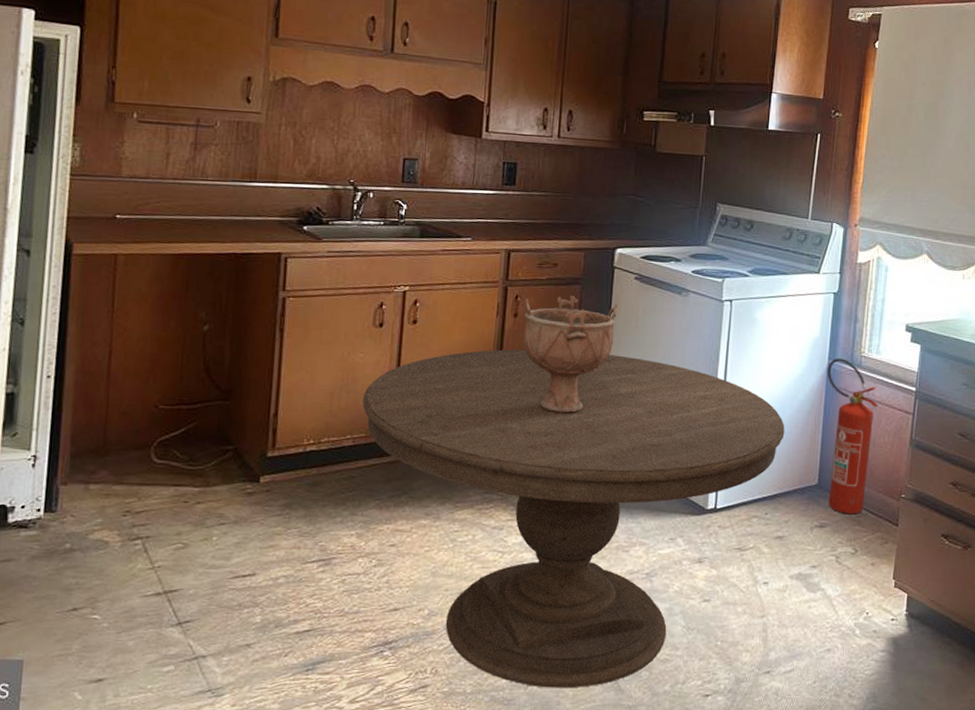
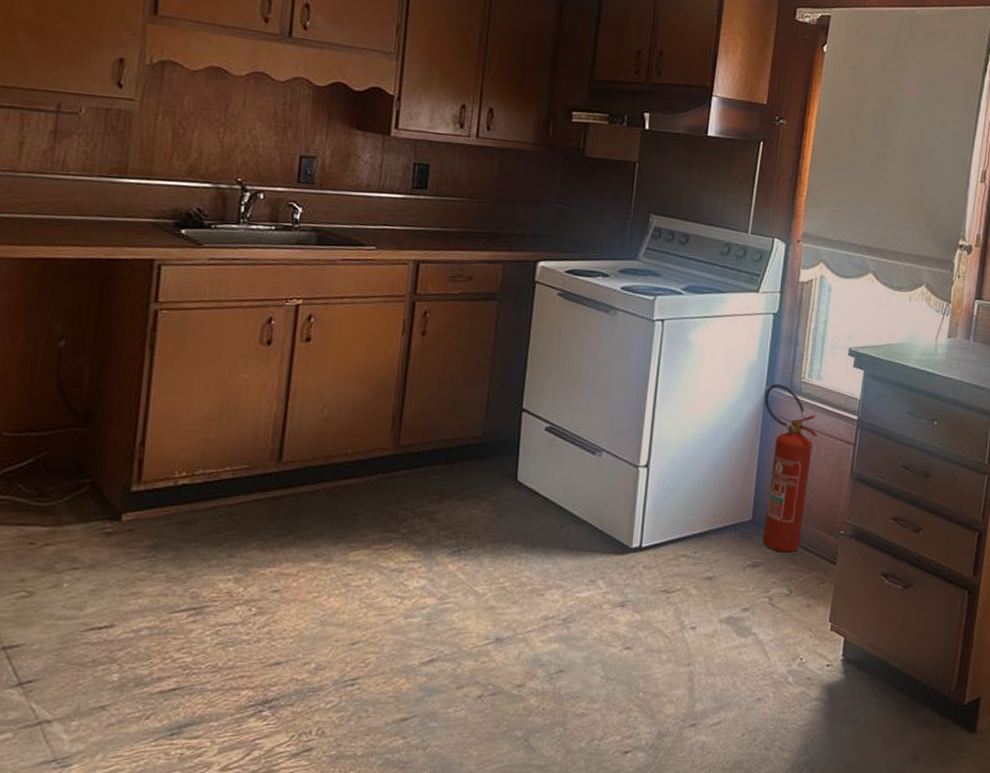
dining table: present [362,349,785,688] -> none [244,371,718,748]
decorative bowl: present [523,295,619,414] -> none [431,311,540,443]

